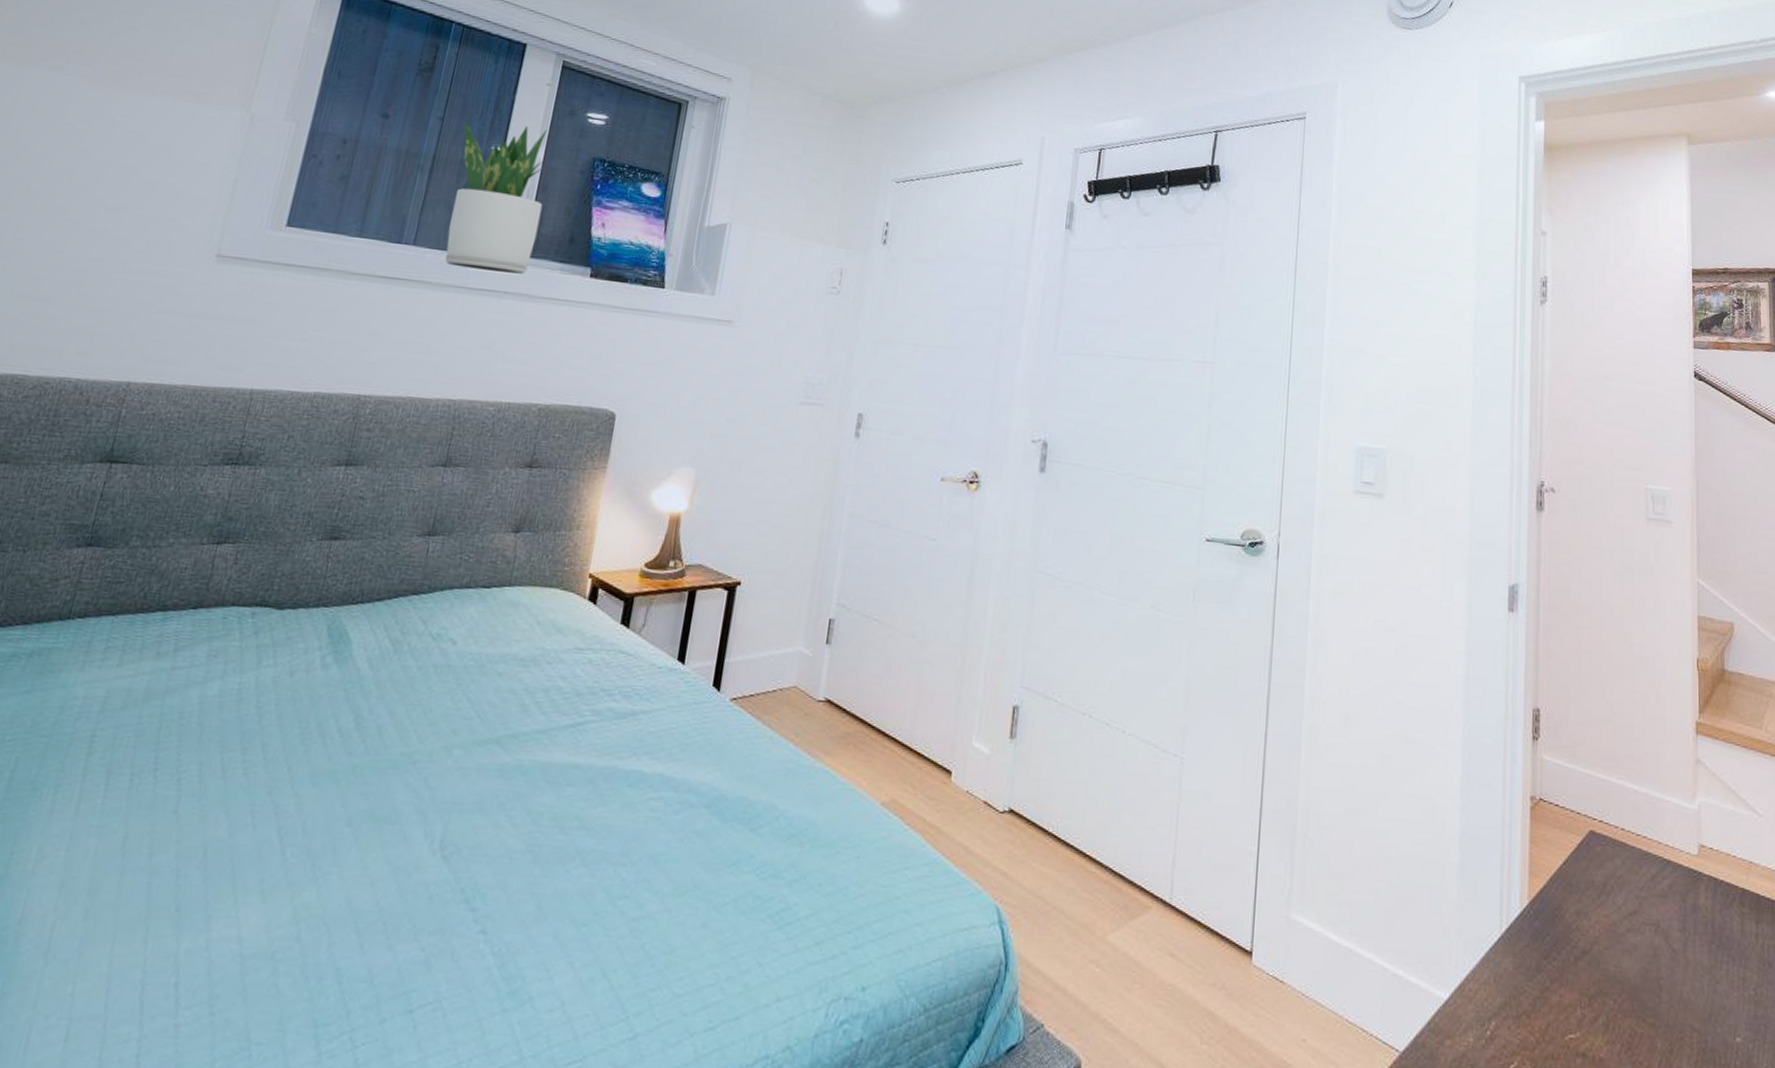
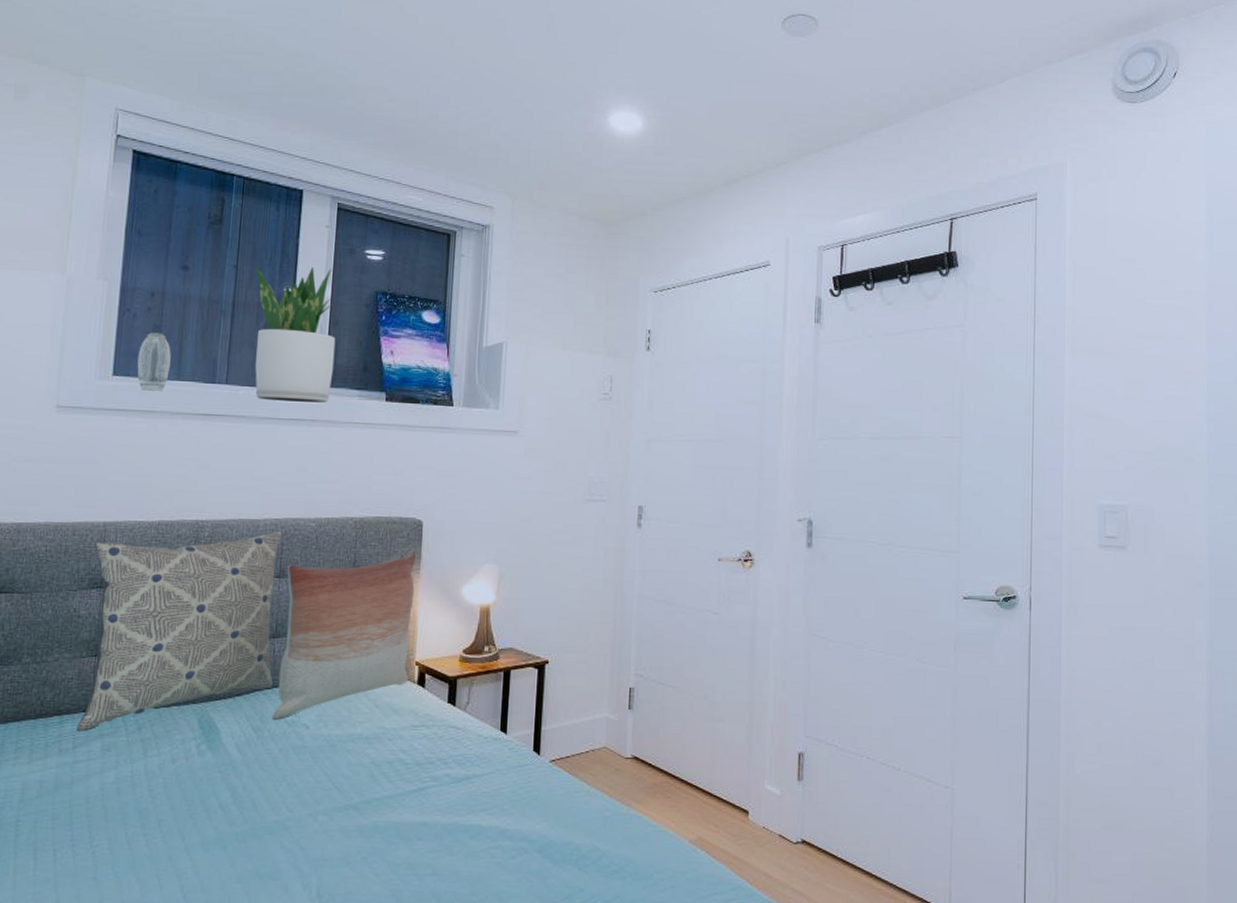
pillow: none [182,412,455,633] -> present [77,531,282,732]
vase: none [314,182,357,248] -> present [137,332,171,391]
pillow: none [415,450,605,632] -> present [273,554,417,720]

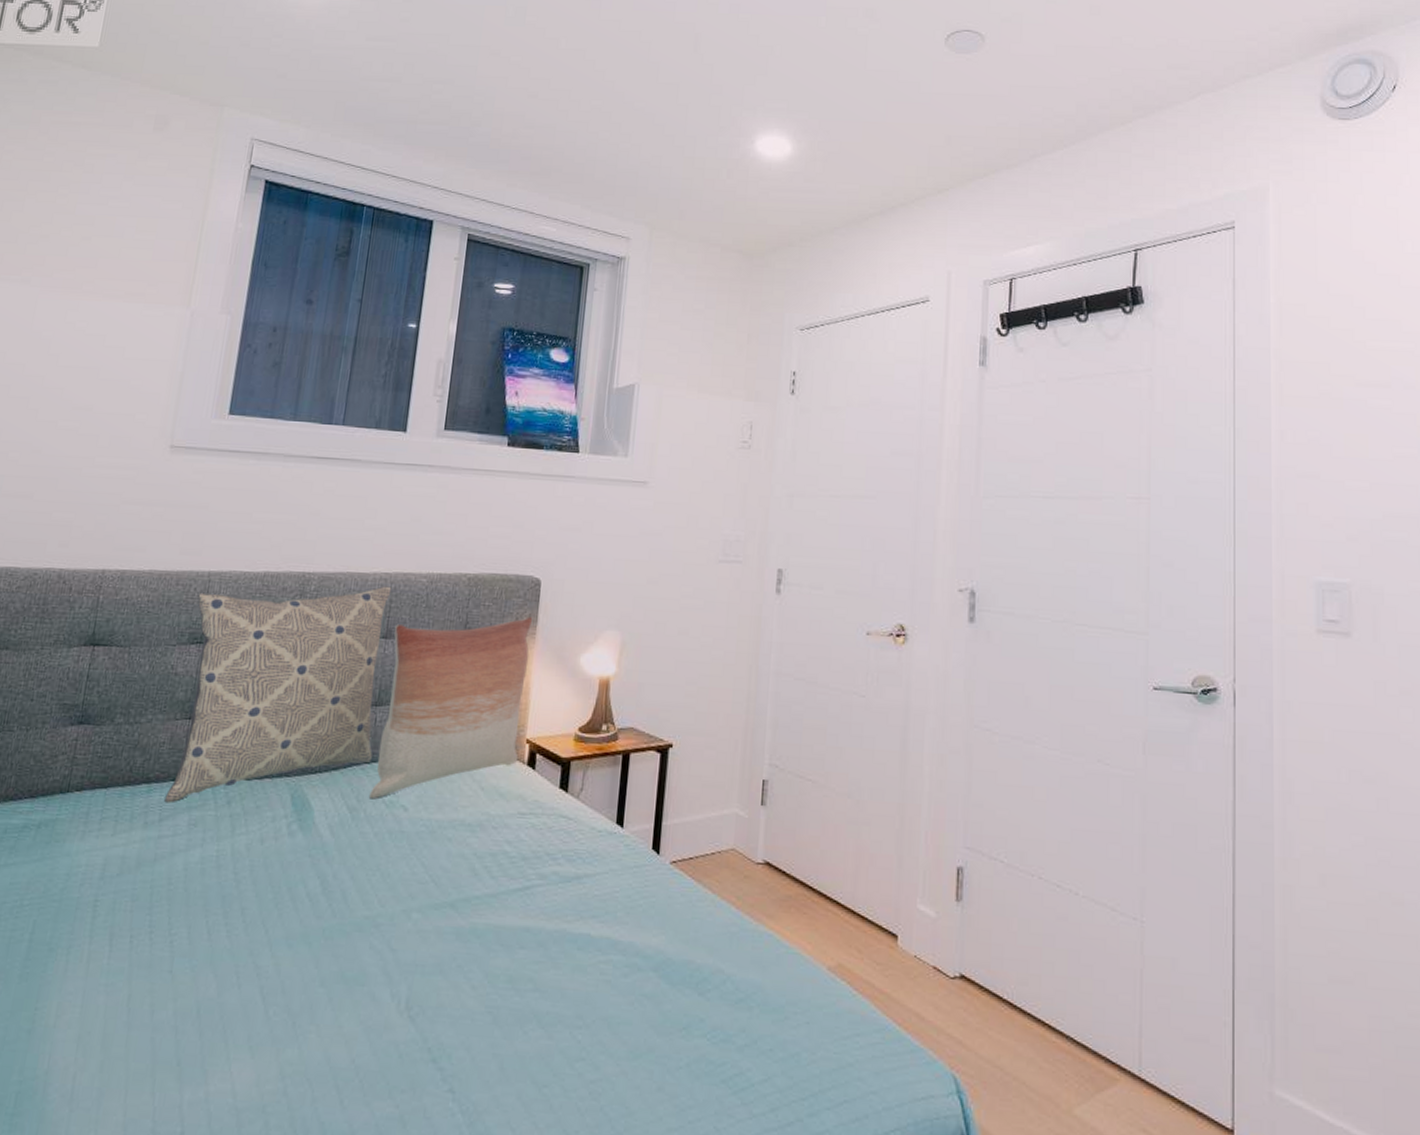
vase: present [137,332,171,391] -> none [253,369,290,432]
planter: present [255,267,336,403] -> none [372,302,459,447]

